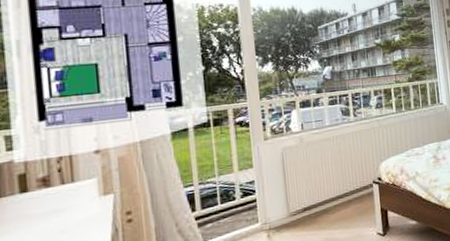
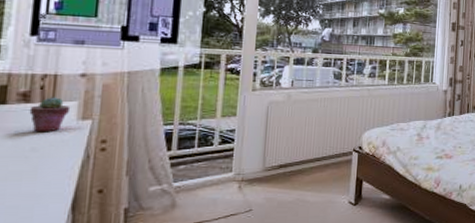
potted succulent: none [51,177,91,215] -> present [29,97,71,132]

